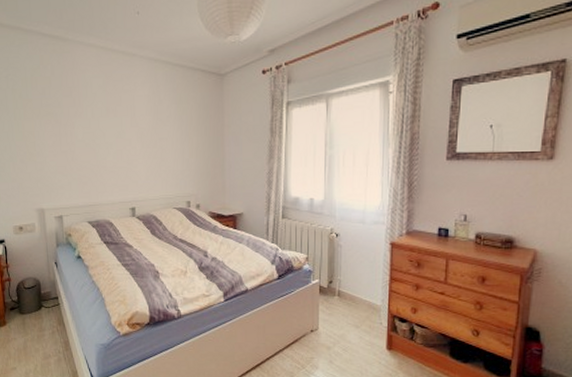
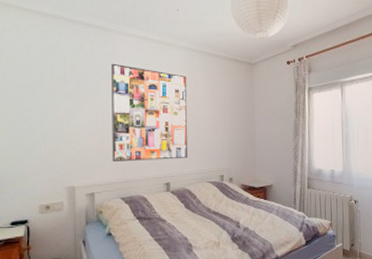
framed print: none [71,78,153,184] -> present [111,63,188,162]

